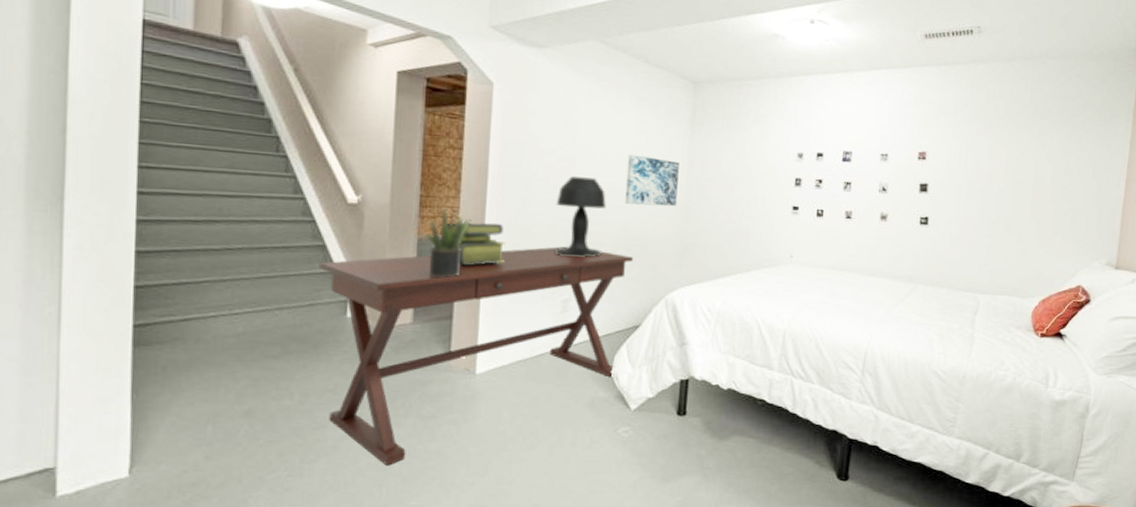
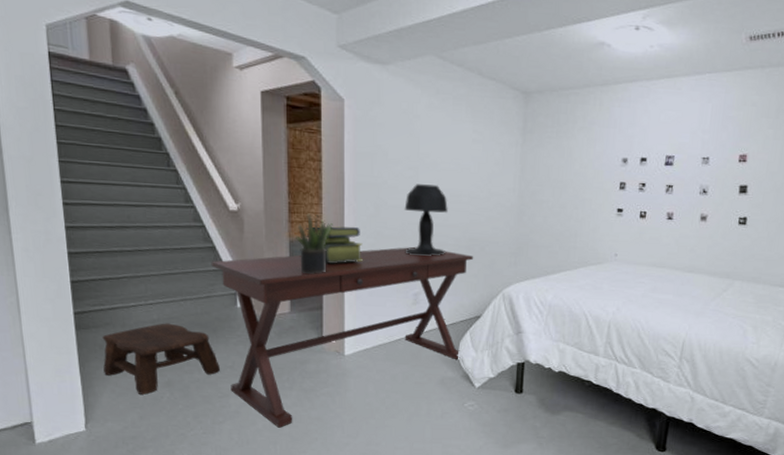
stool: none [164,337,318,428] -> present [102,323,220,395]
wall art: present [625,154,679,207] -> none [465,162,512,210]

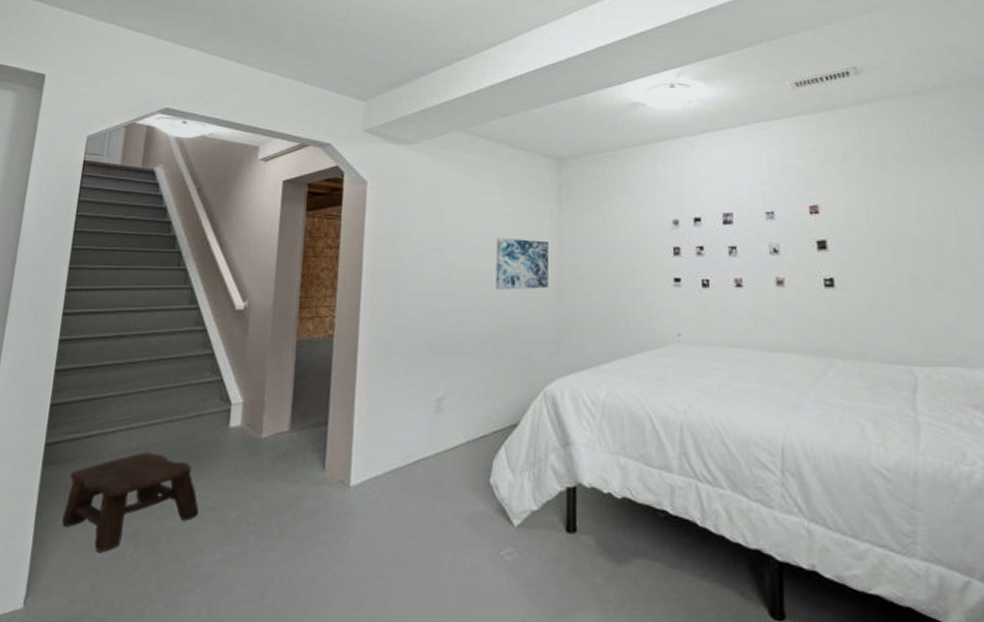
desk: present [211,246,474,428] -> none [207,339,508,597]
potted plant: present [296,213,333,274] -> none [304,307,347,380]
stack of books: present [306,226,363,264] -> none [316,319,379,366]
table lamp: present [404,184,448,256] -> none [427,266,477,350]
wall art: none [465,162,512,210] -> present [496,238,548,291]

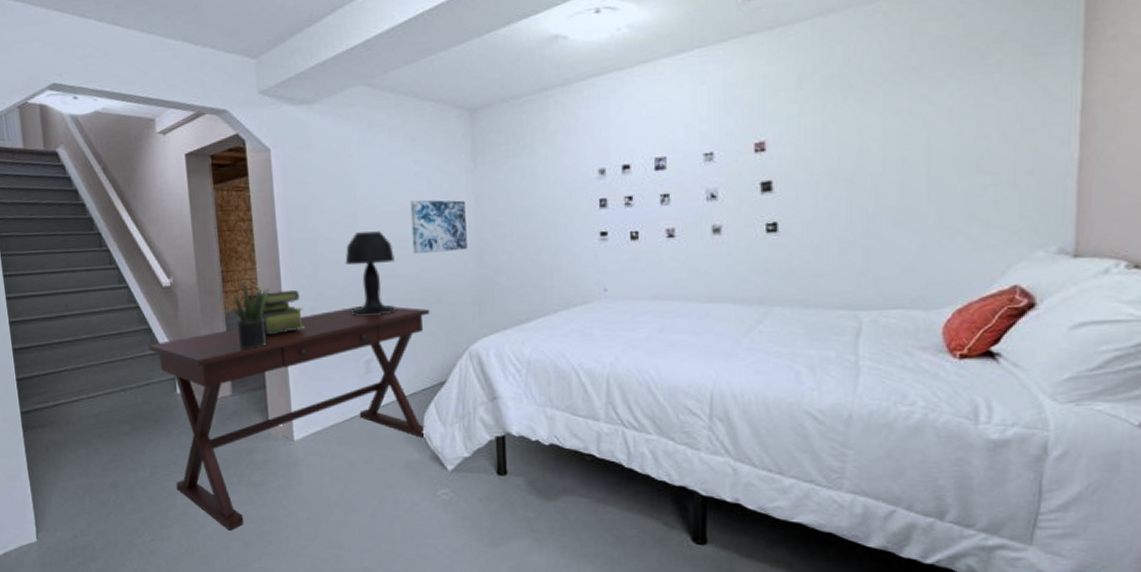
stool: present [62,452,199,552] -> none [48,417,164,498]
desk: none [207,339,508,597] -> present [148,305,431,531]
potted plant: none [304,307,347,380] -> present [231,280,270,349]
stack of books: none [316,319,379,366] -> present [241,289,305,335]
table lamp: none [427,266,477,350] -> present [345,231,396,316]

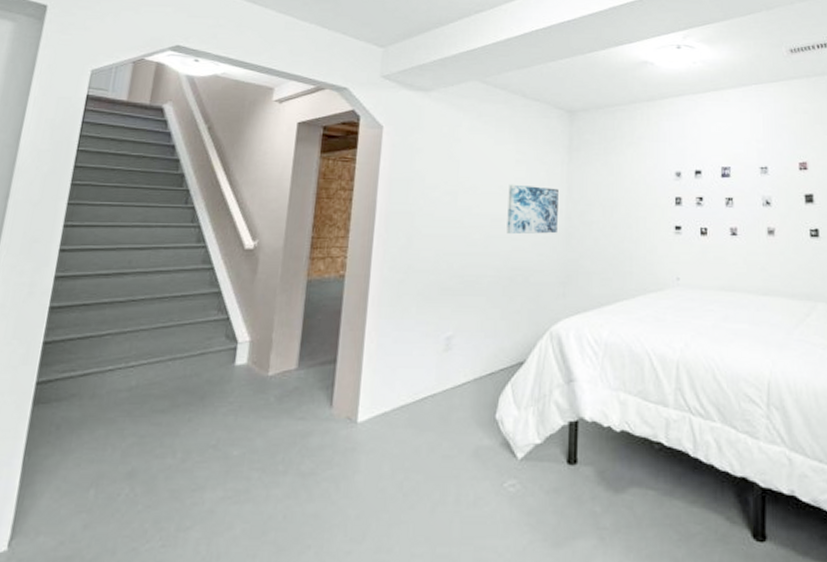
desk: present [148,305,431,531] -> none [208,280,517,533]
potted plant: present [231,280,270,349] -> none [315,248,359,319]
stack of books: present [241,289,305,335] -> none [327,260,390,306]
table lamp: present [345,231,396,316] -> none [438,210,488,291]

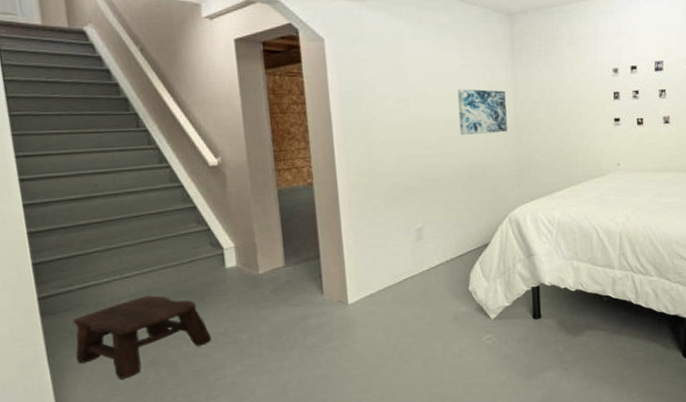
stool: none [52,390,200,492] -> present [73,295,211,379]

